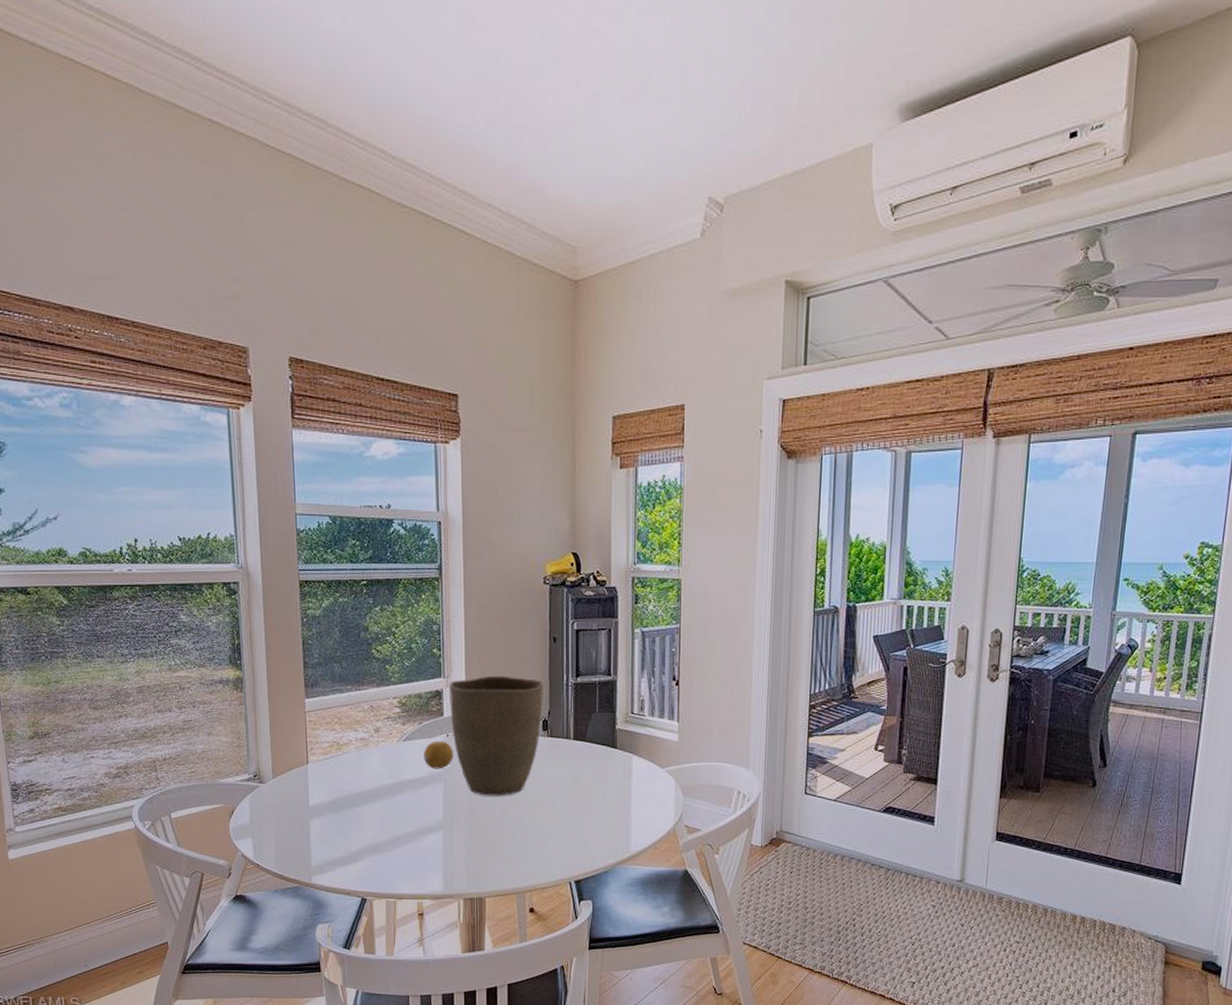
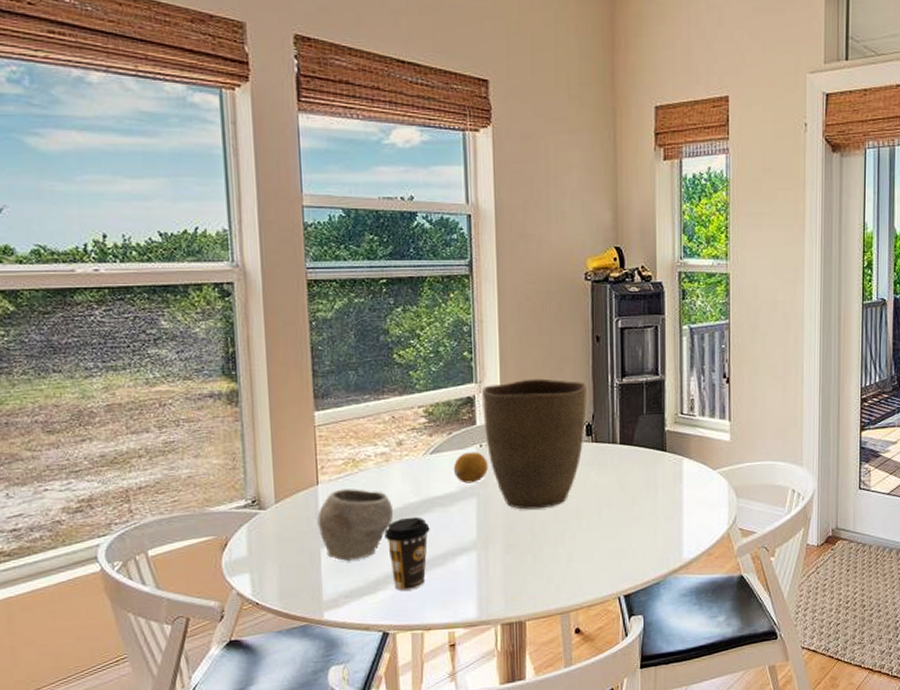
bowl: none [307,769,372,834] -> present [317,489,394,562]
coffee cup: none [363,797,403,862] -> present [384,517,430,591]

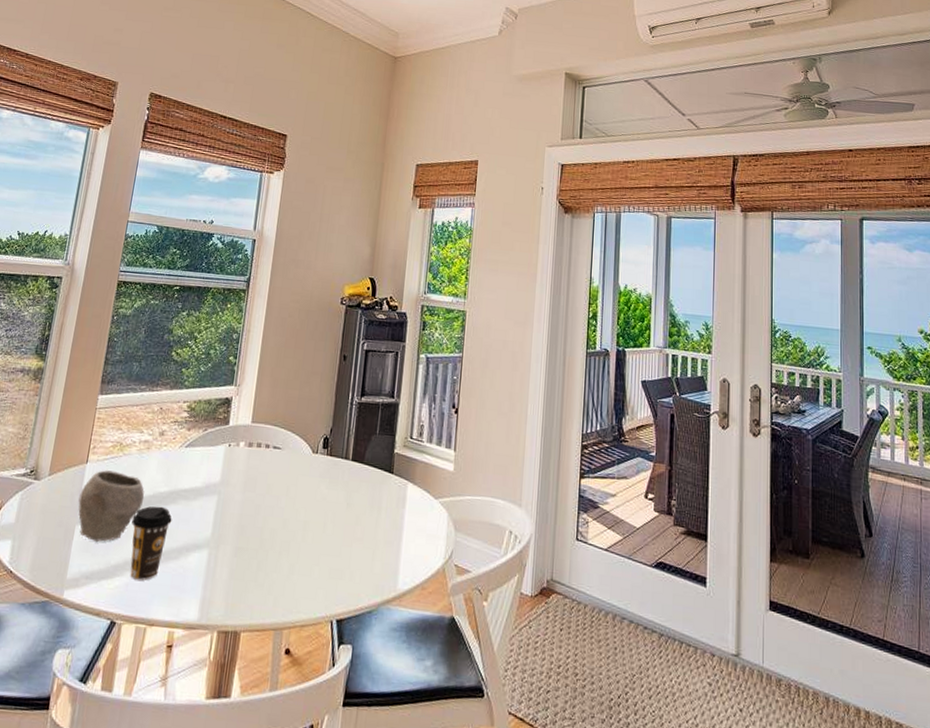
fruit: present [453,452,488,484] -> none [202,449,233,481]
vase: present [482,378,588,510] -> none [234,387,330,516]

